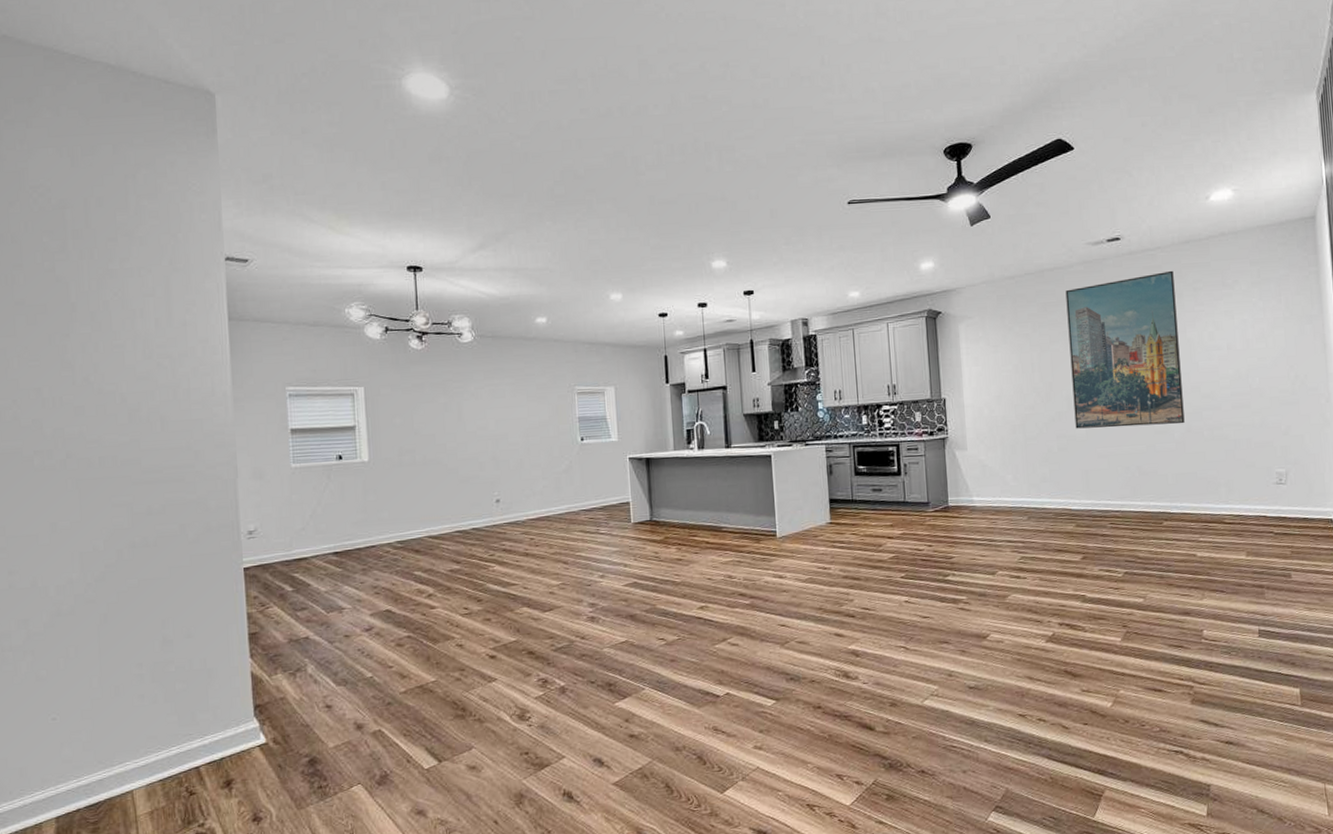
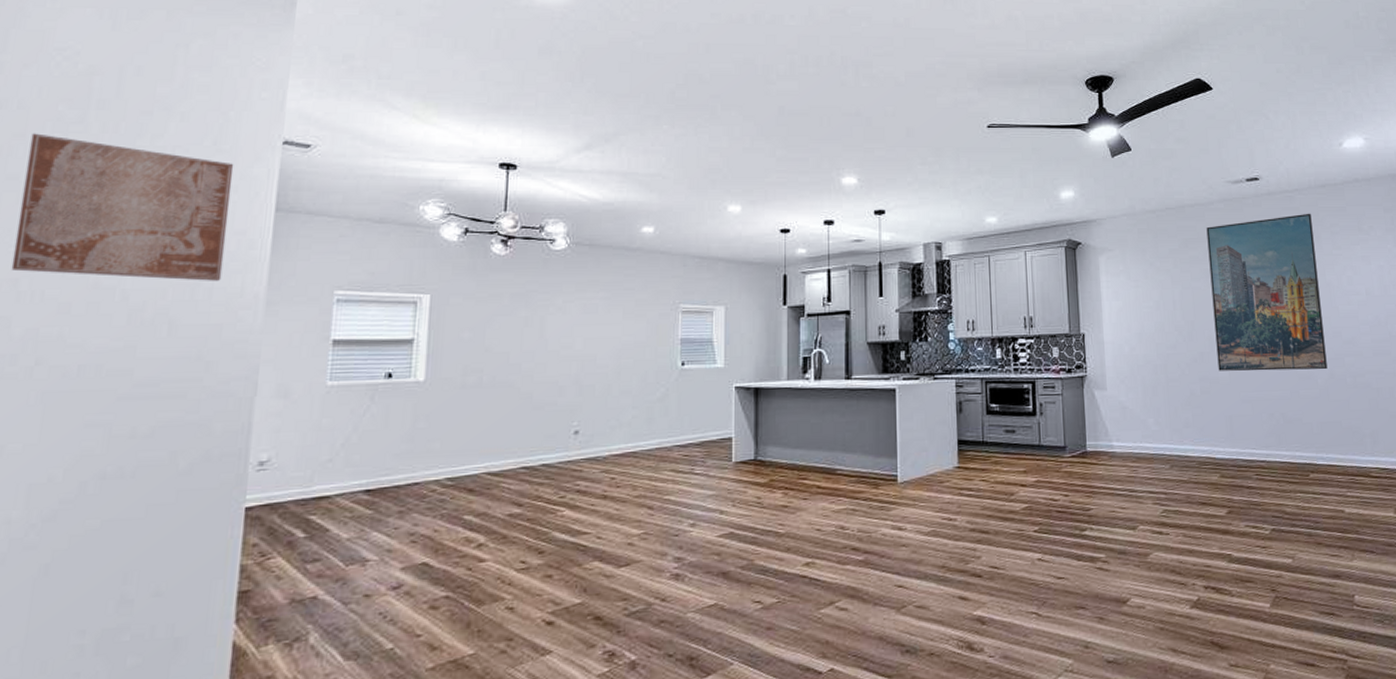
wall art: none [27,263,195,384] -> present [11,133,234,281]

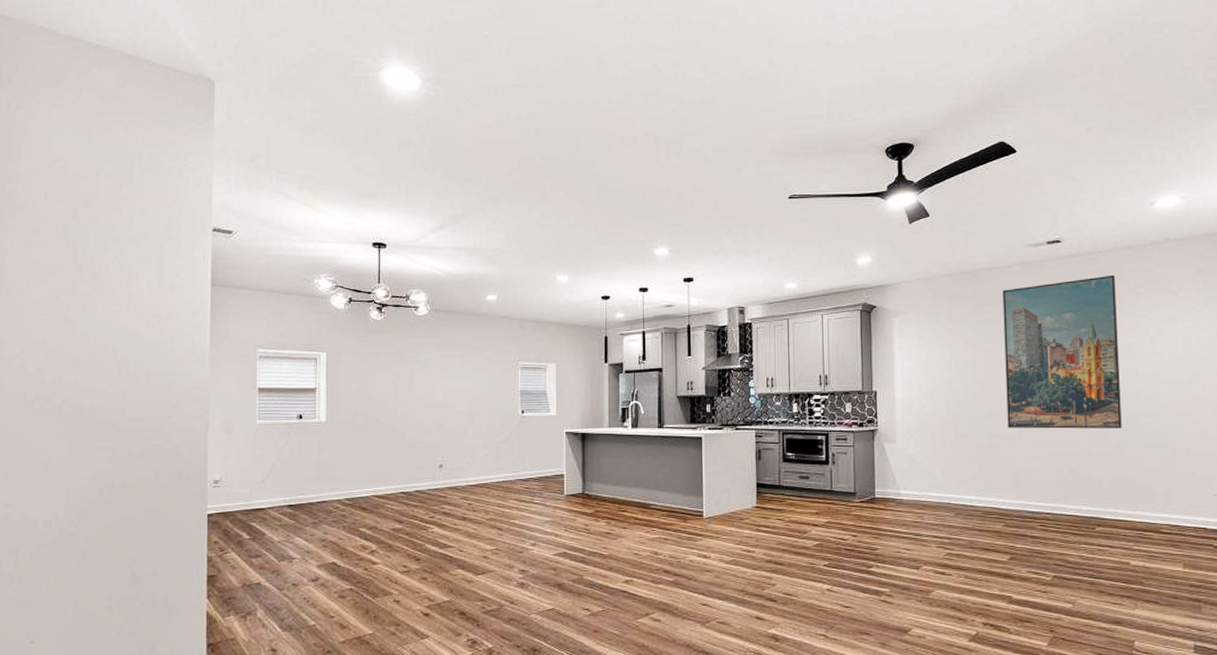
wall art: present [11,133,234,281] -> none [40,227,180,341]

